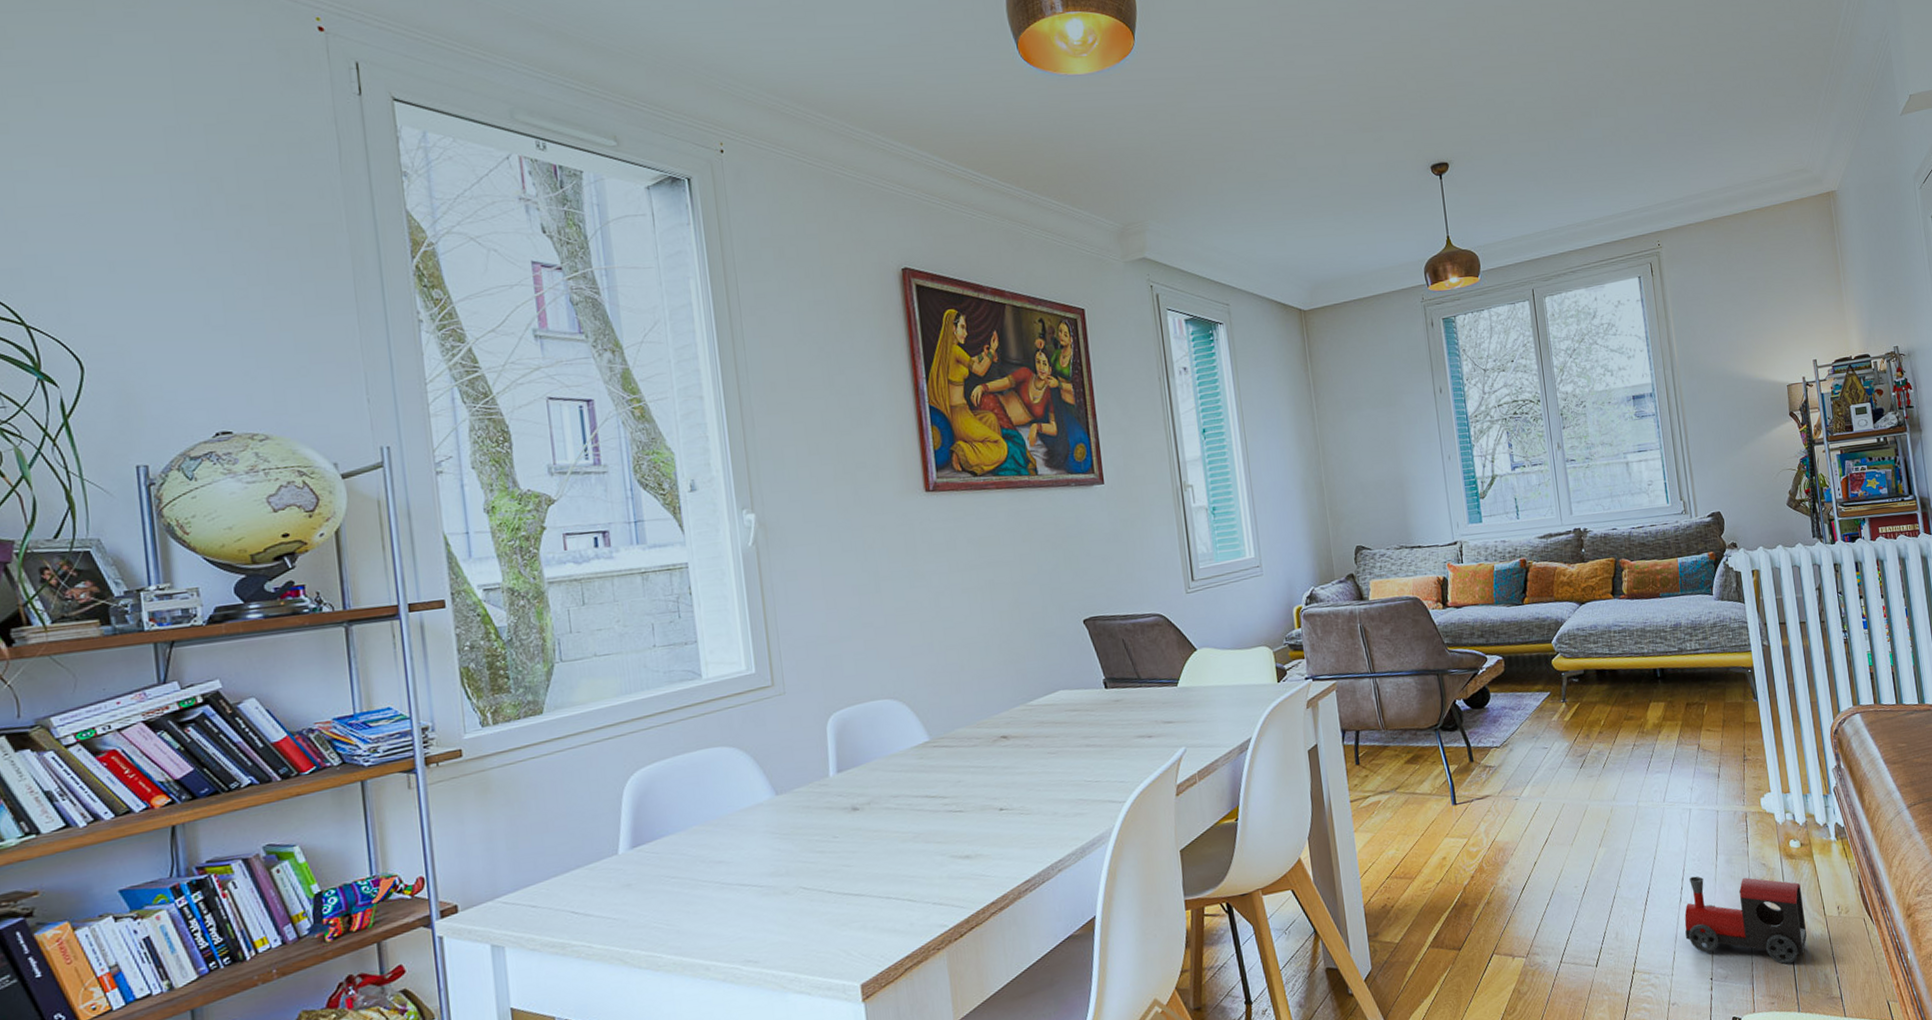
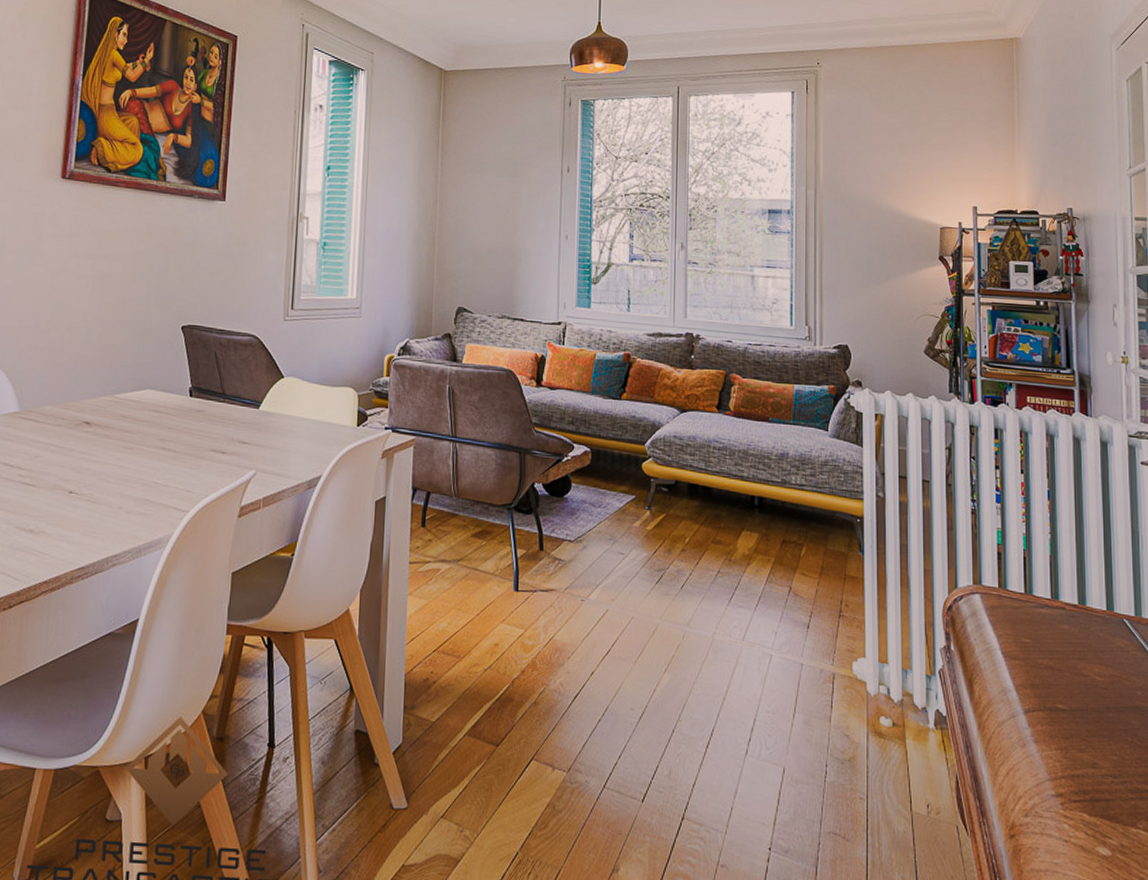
toy train: present [1684,876,1807,965] -> none [747,729,886,855]

